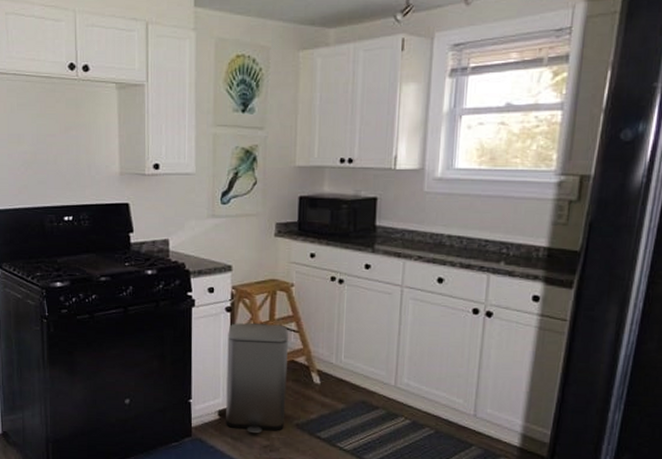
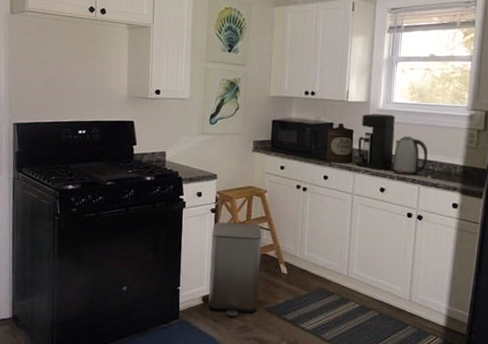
canister: none [368,197,404,250] -> present [326,123,354,164]
coffee maker: none [407,183,458,256] -> present [356,113,395,171]
kettle: none [454,212,501,262] -> present [392,136,428,176]

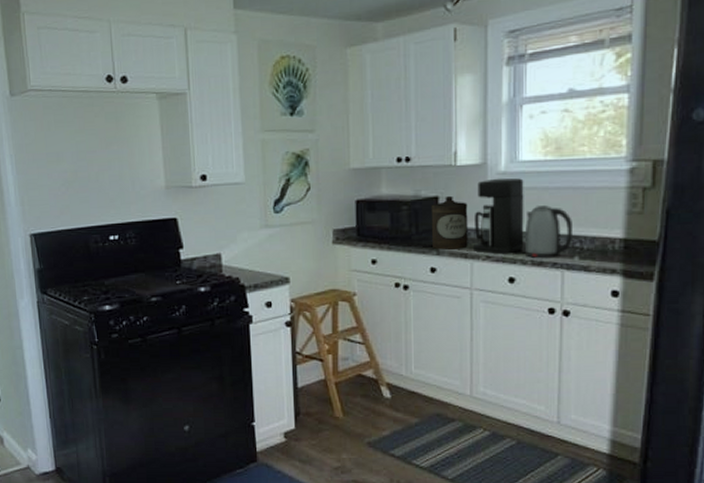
pedal bin: present [208,222,262,316] -> none [289,336,356,455]

